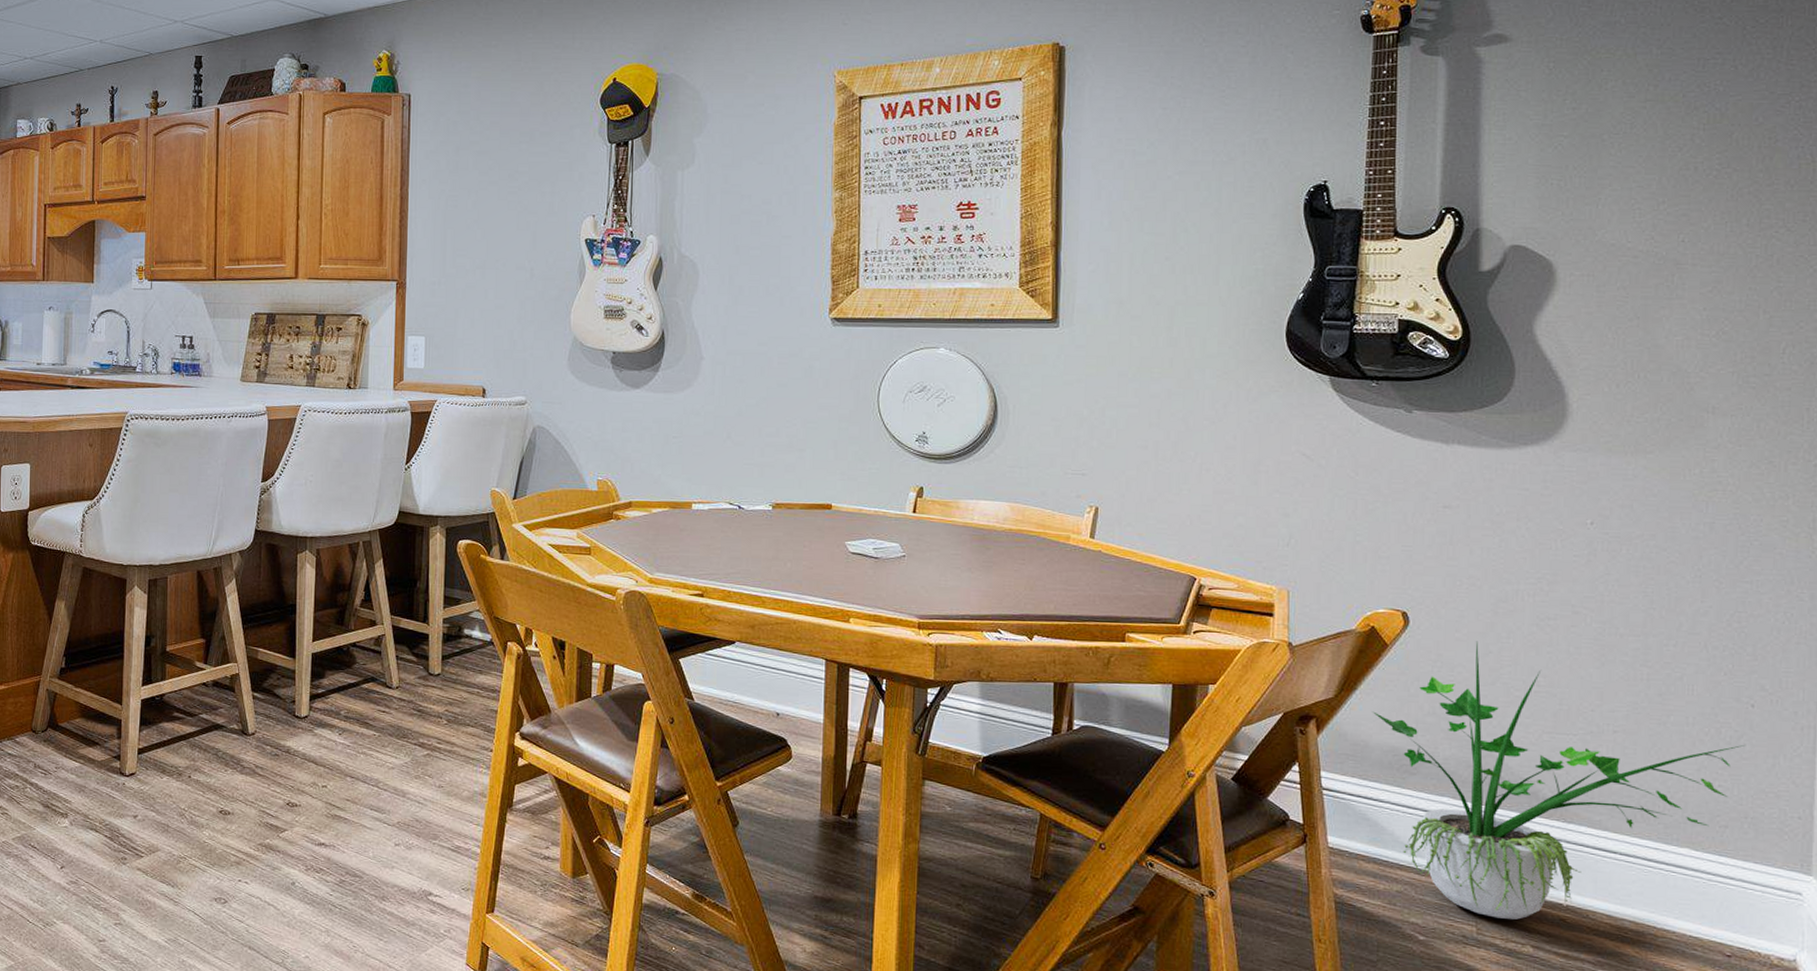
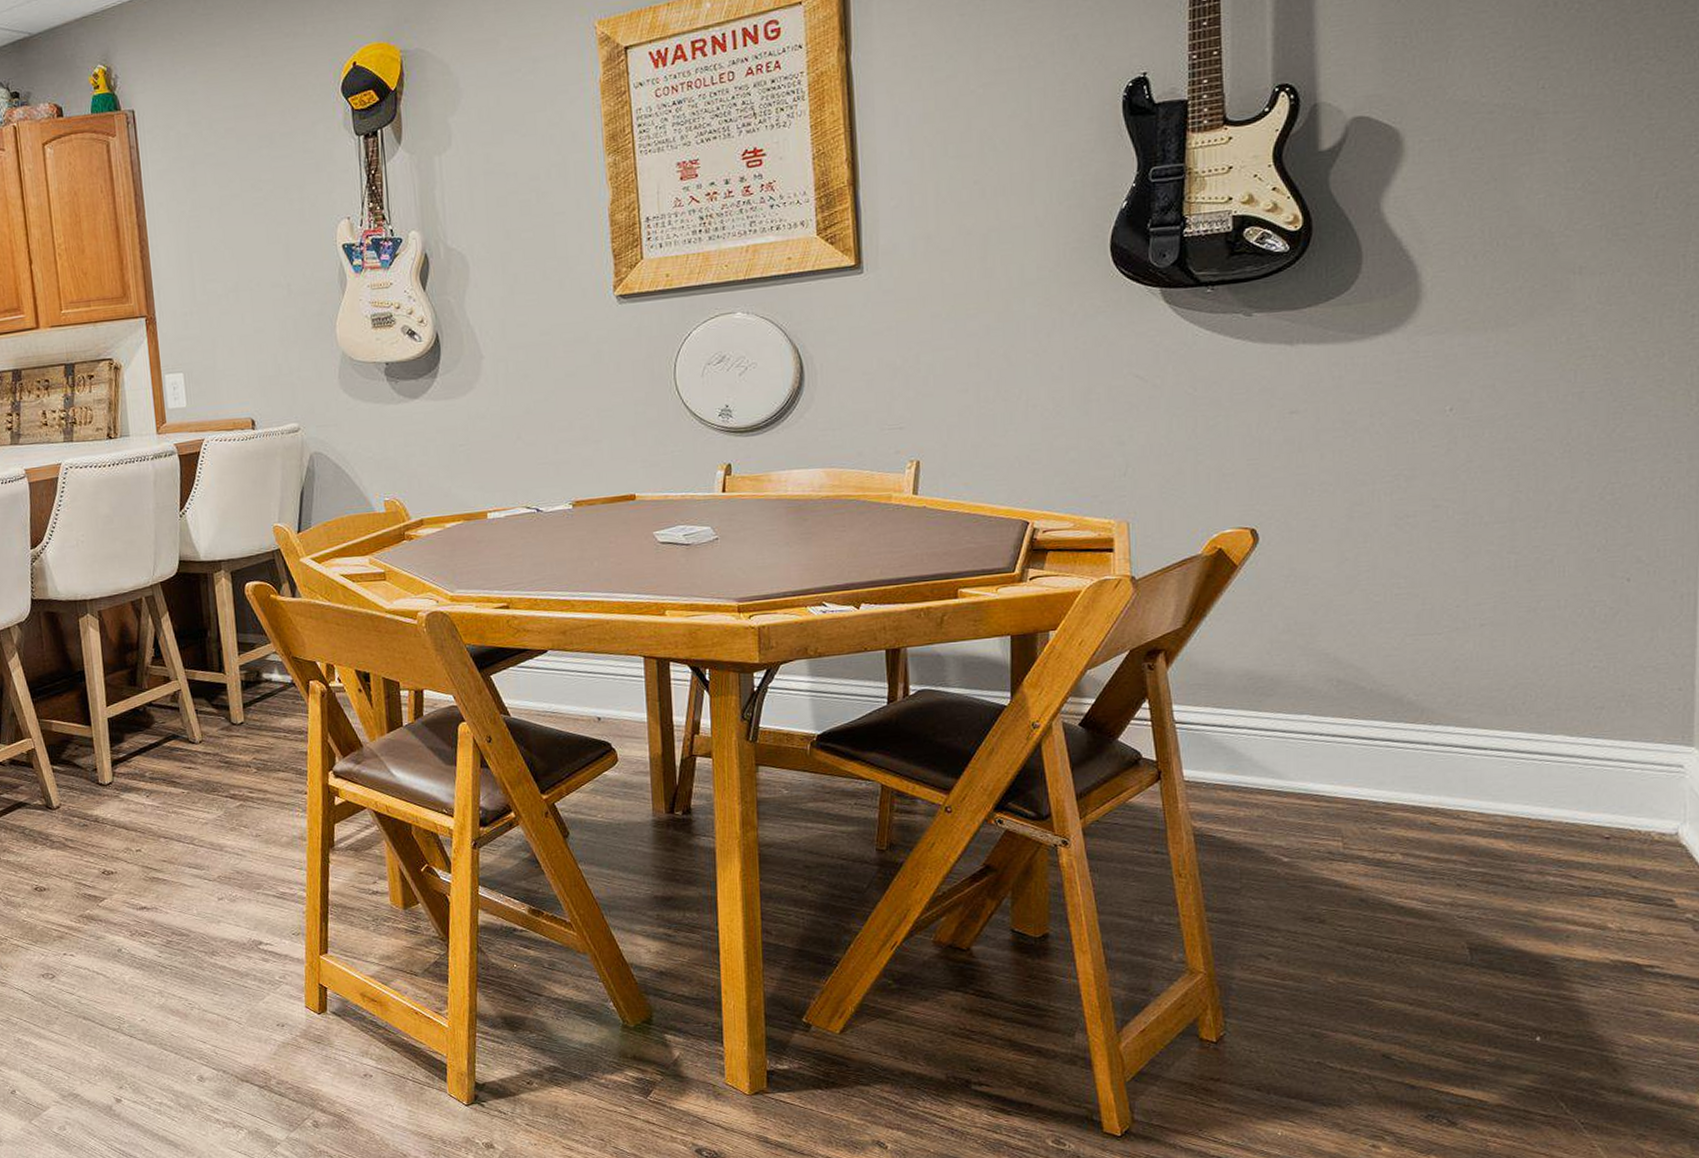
potted plant: present [1372,641,1745,920] -> none [1223,549,1620,831]

